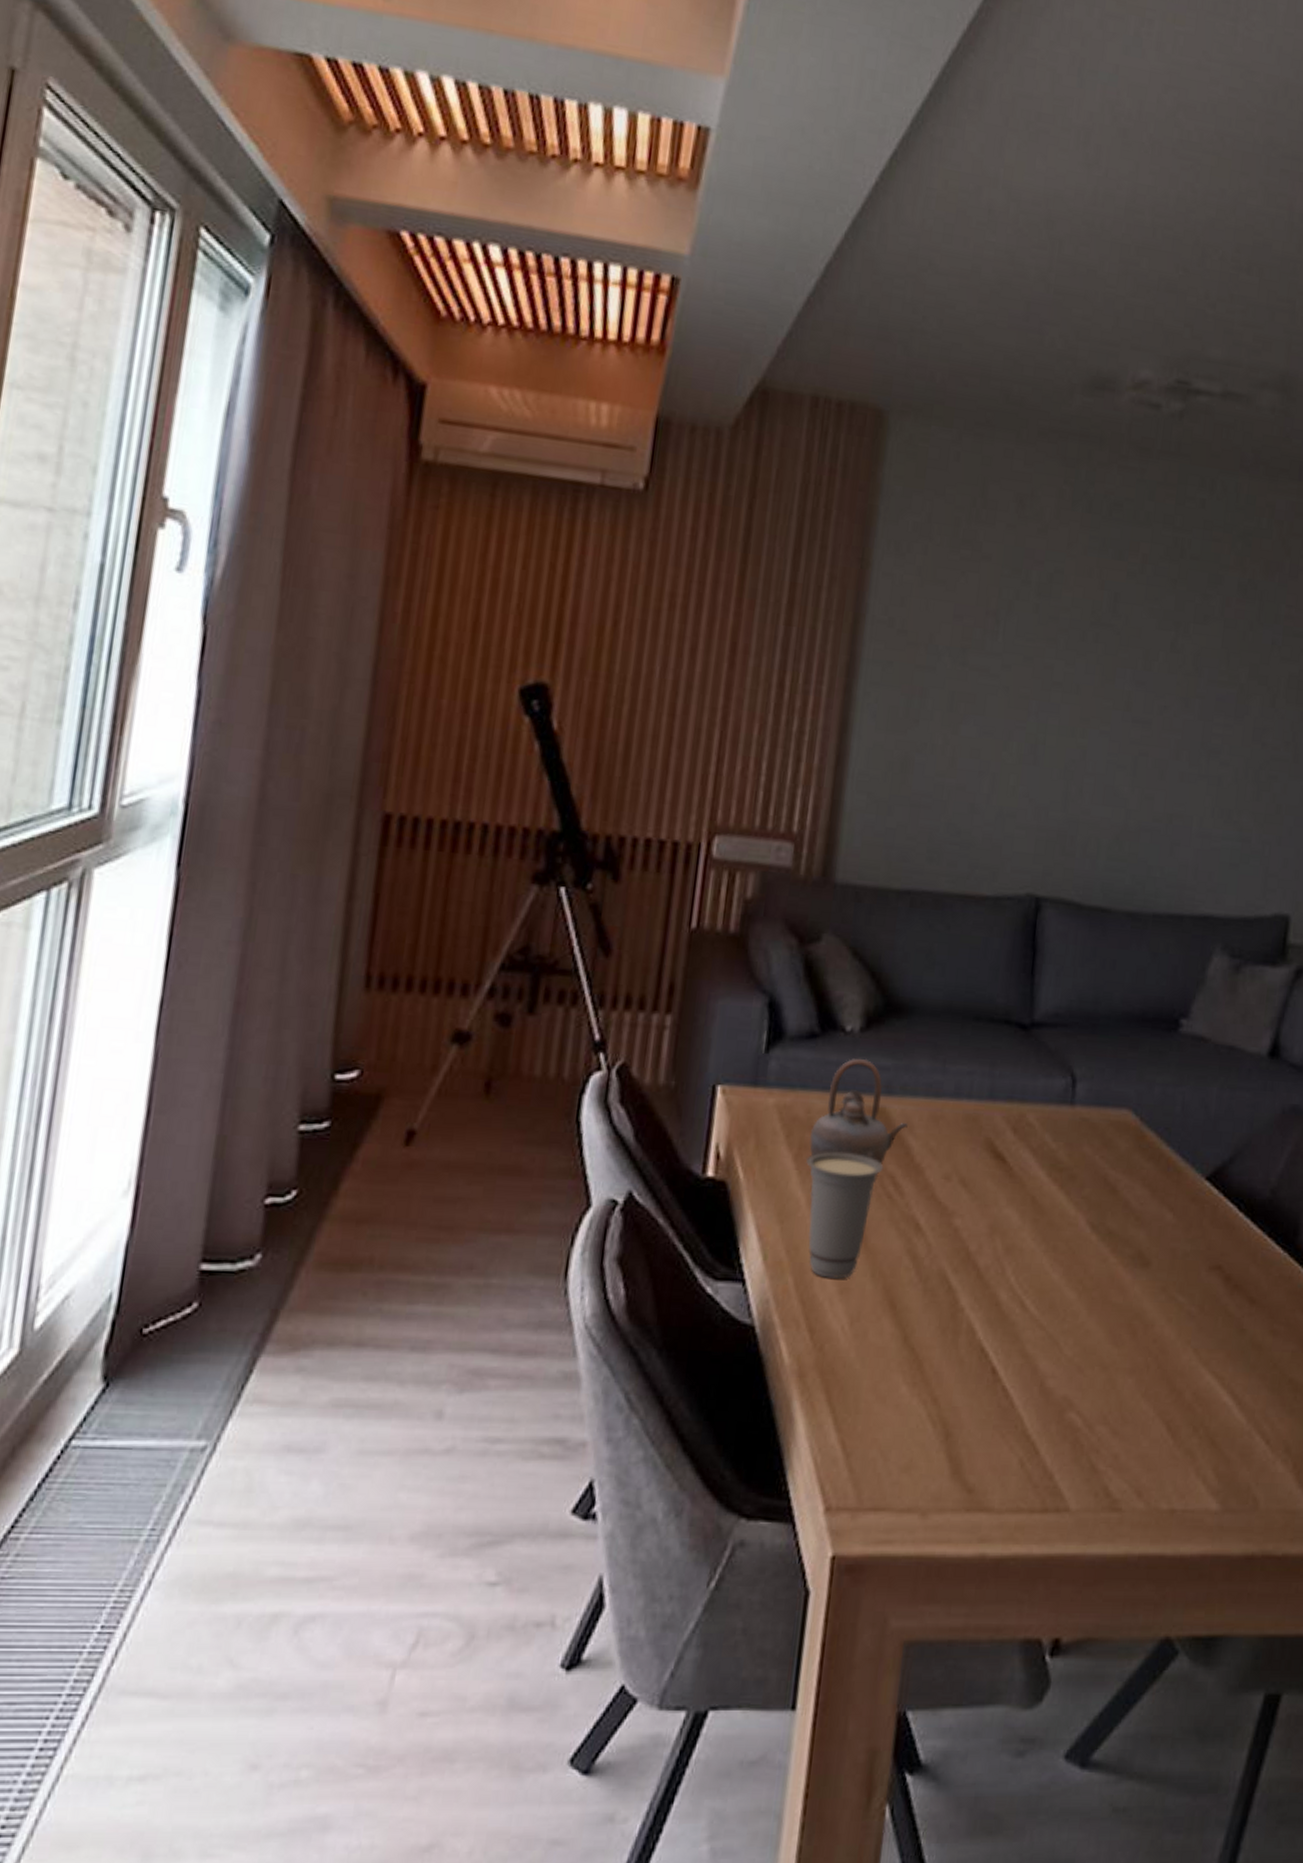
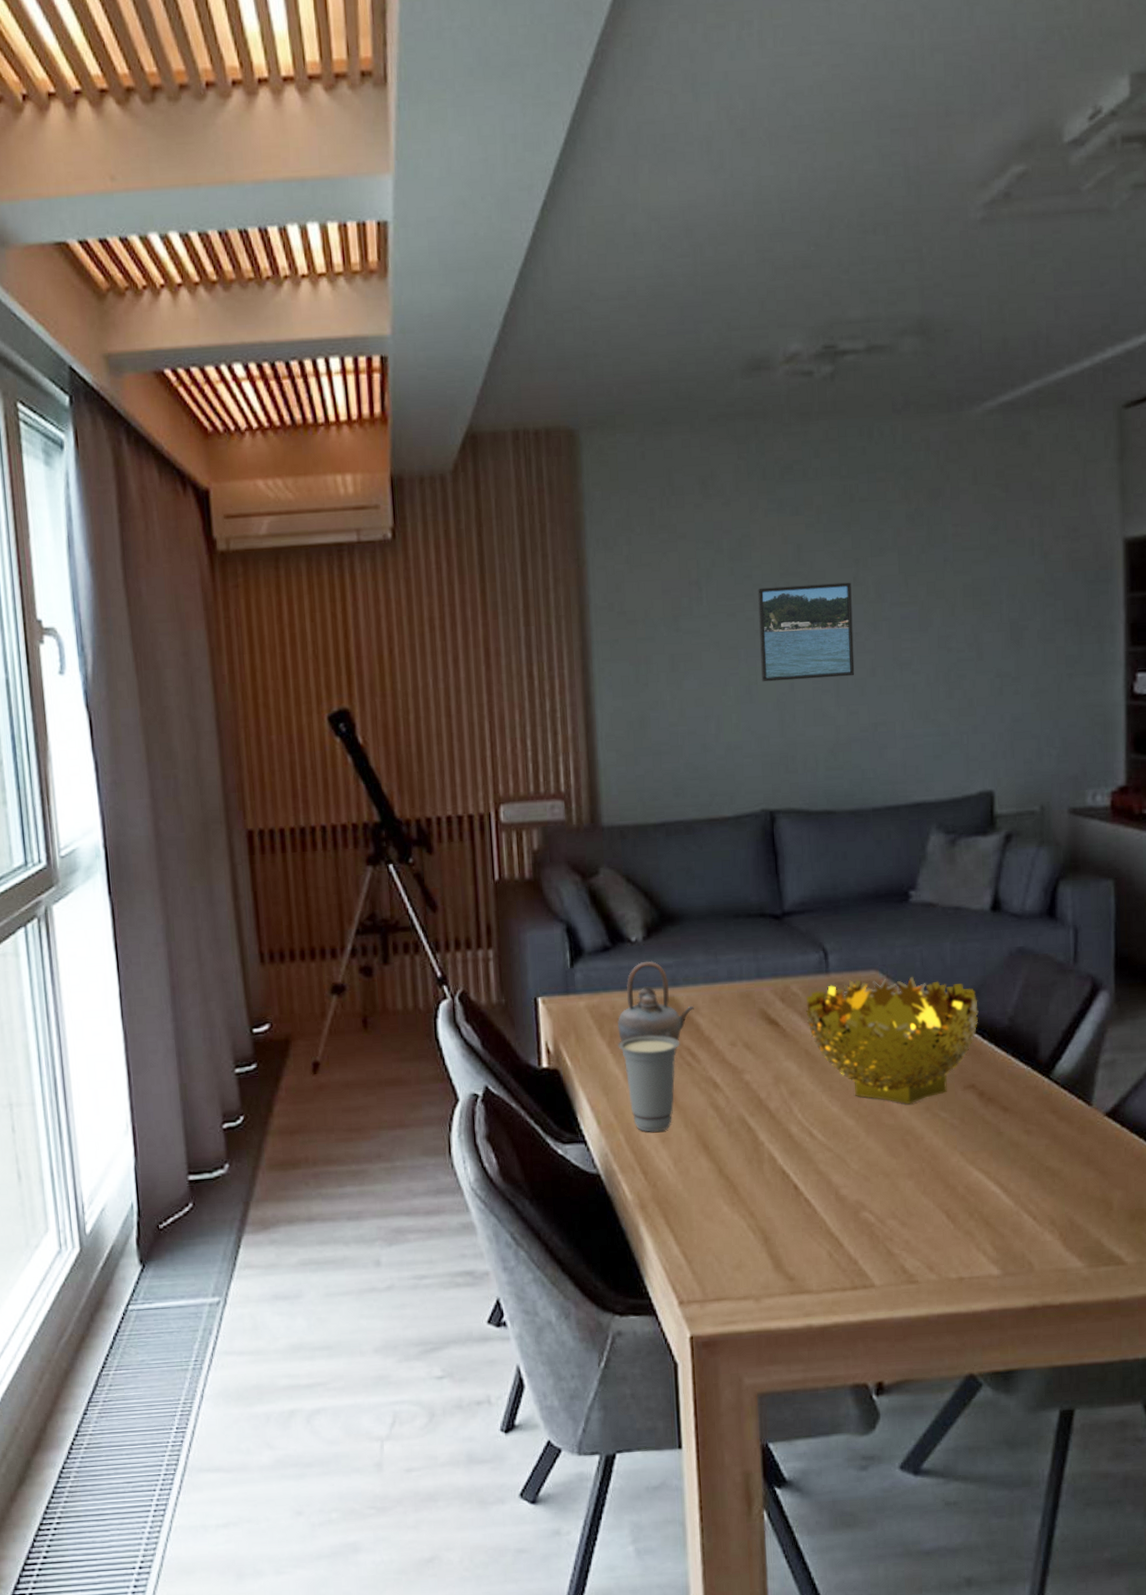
decorative bowl: none [1040,1117,1240,1281] -> present [805,976,979,1105]
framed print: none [1050,634,1168,755] -> present [758,582,855,682]

